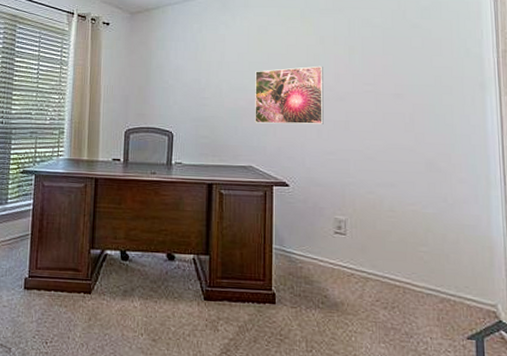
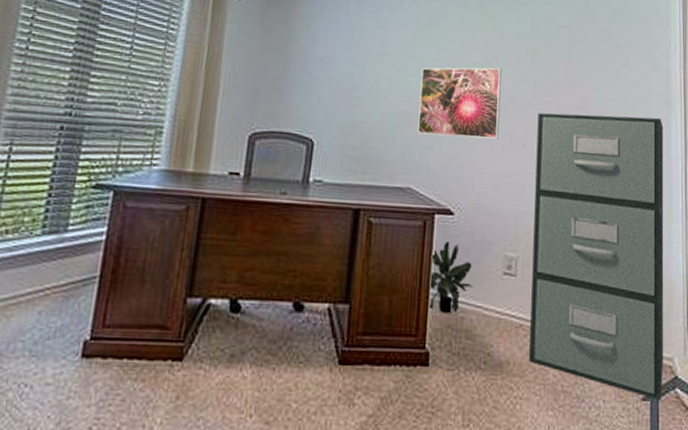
potted plant: none [271,208,308,264] -> present [429,242,473,314]
filing cabinet: none [358,98,488,340] -> present [529,113,664,400]

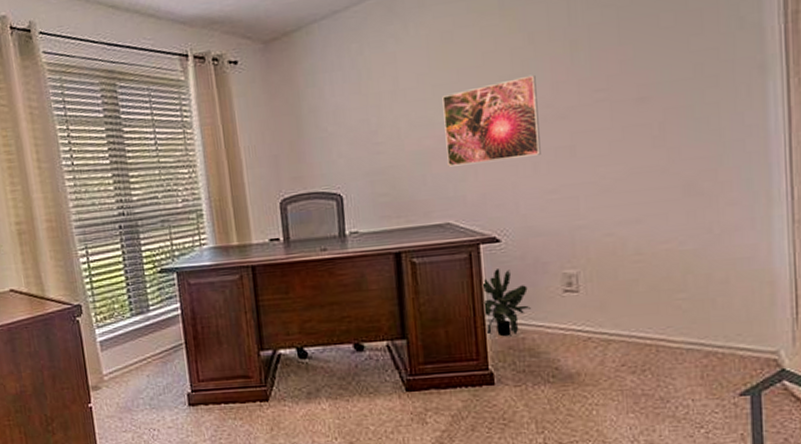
filing cabinet: present [529,113,664,400] -> none [586,87,767,394]

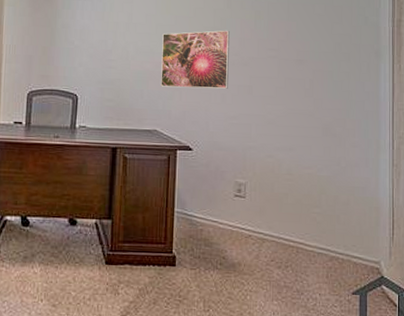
potted plant: present [480,269,531,337] -> none [173,171,209,227]

